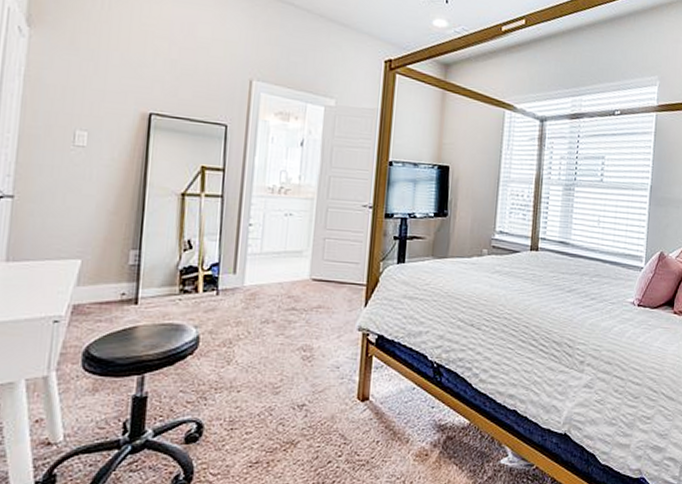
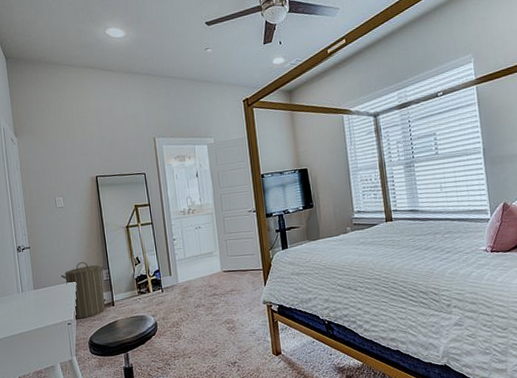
laundry hamper: none [58,233,134,317] -> present [61,262,106,320]

